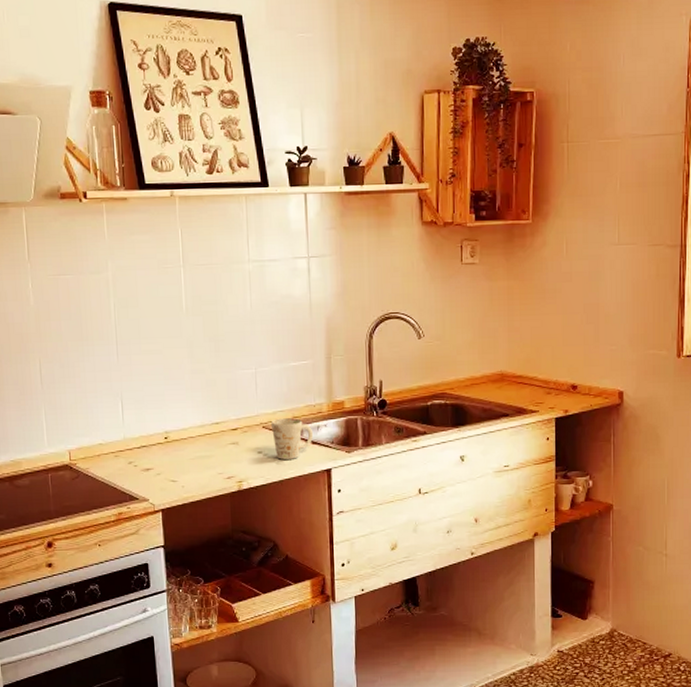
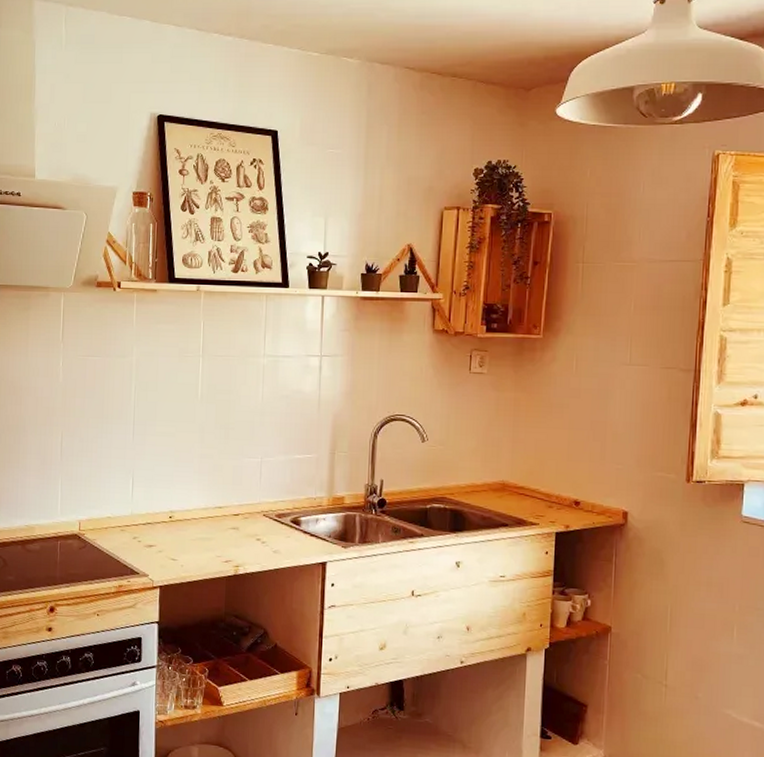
mug: present [271,418,314,460] -> none [272,508,312,549]

